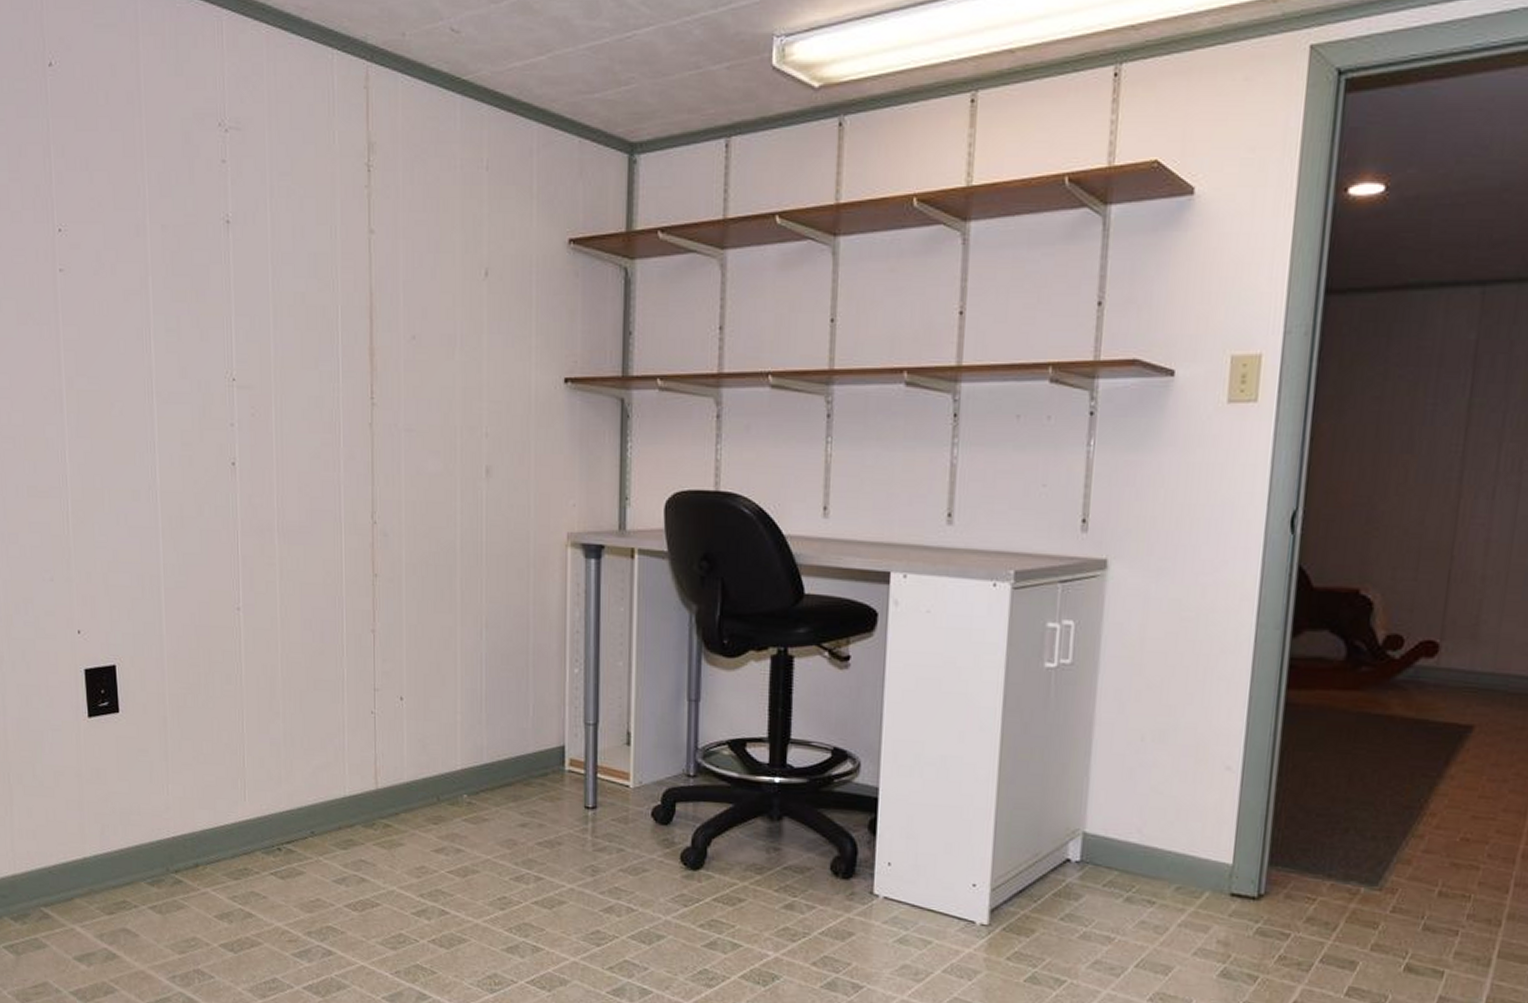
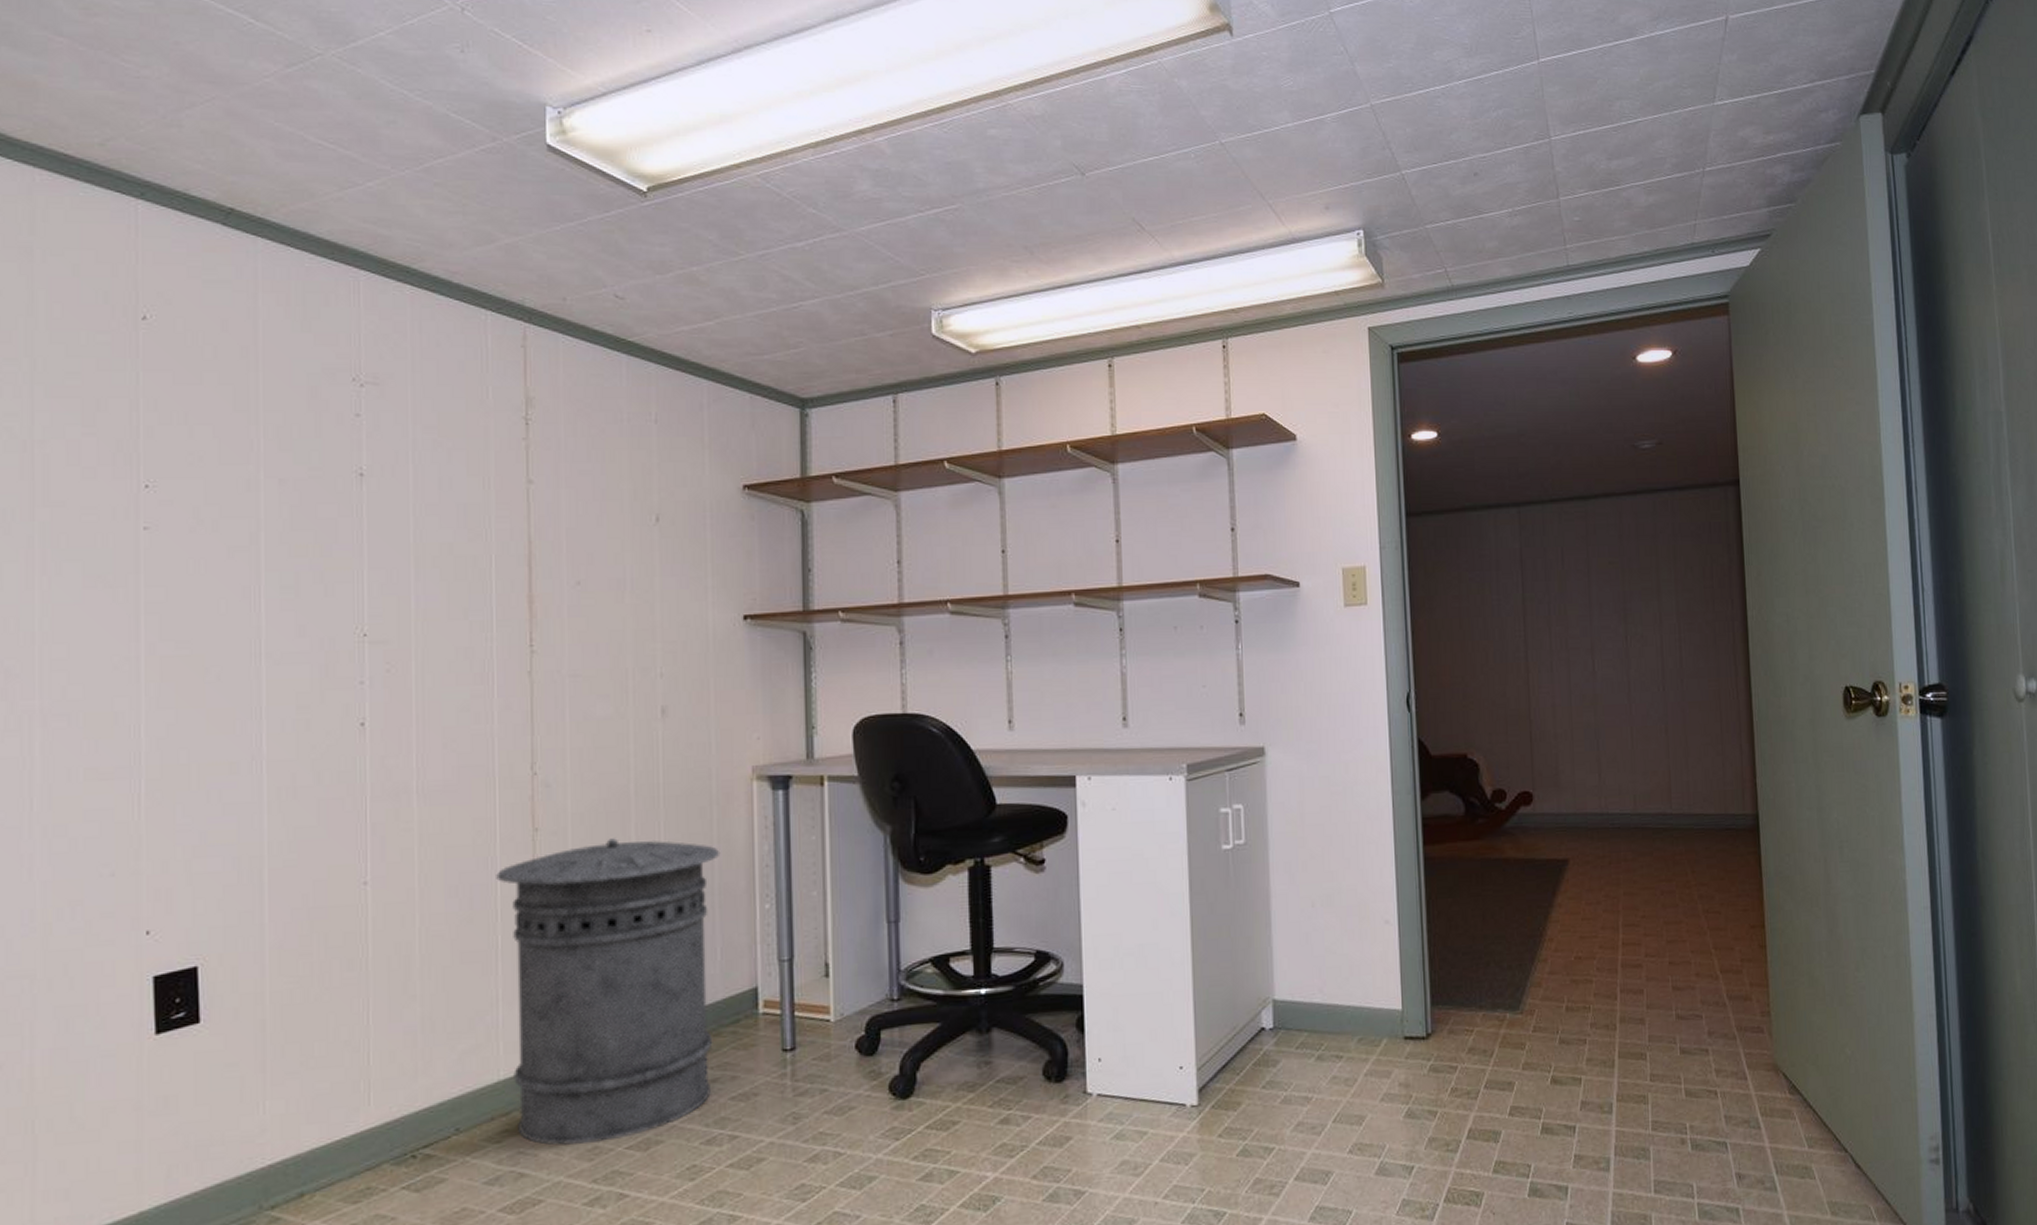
trash can: none [342,590,536,863] -> present [496,838,721,1146]

